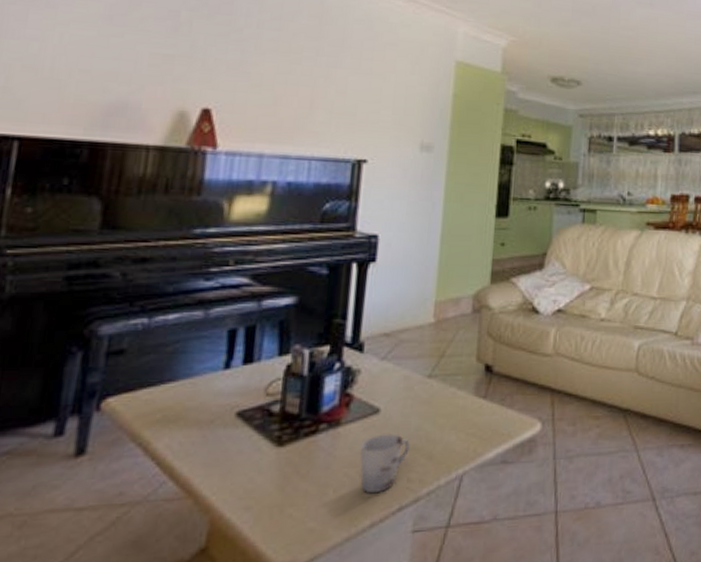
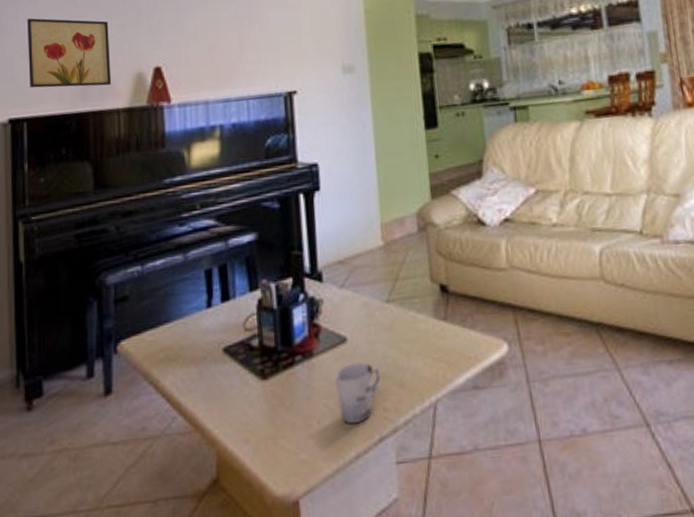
wall art: none [30,24,151,118] -> present [27,18,112,88]

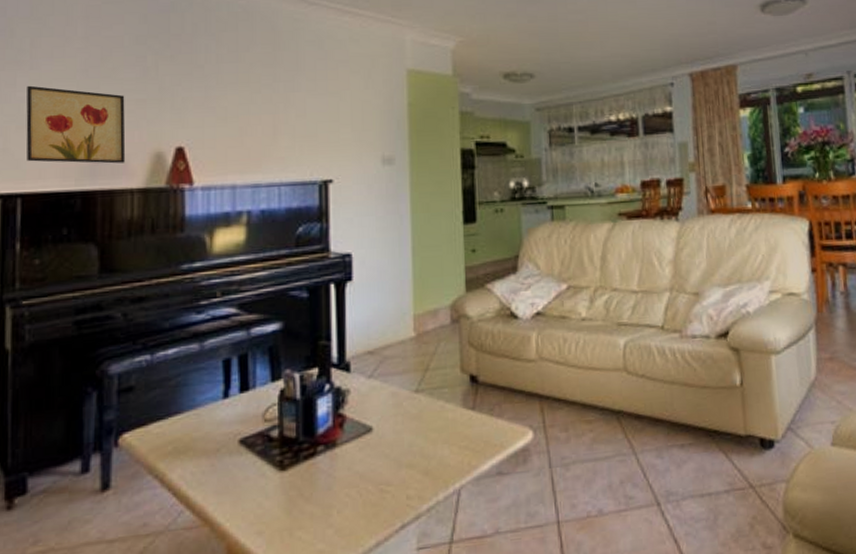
cup: present [334,362,381,424] -> none [358,451,406,513]

